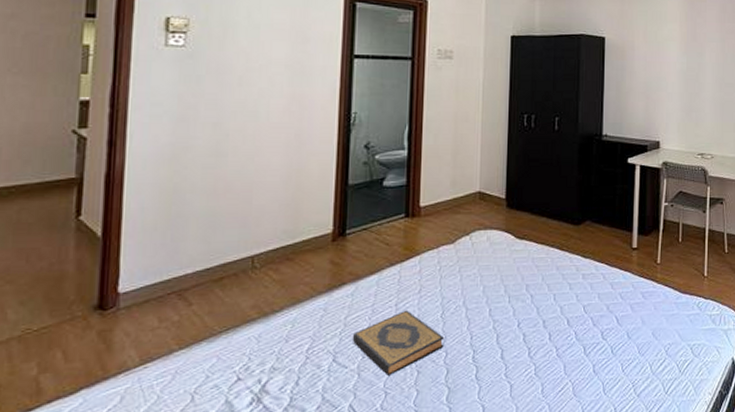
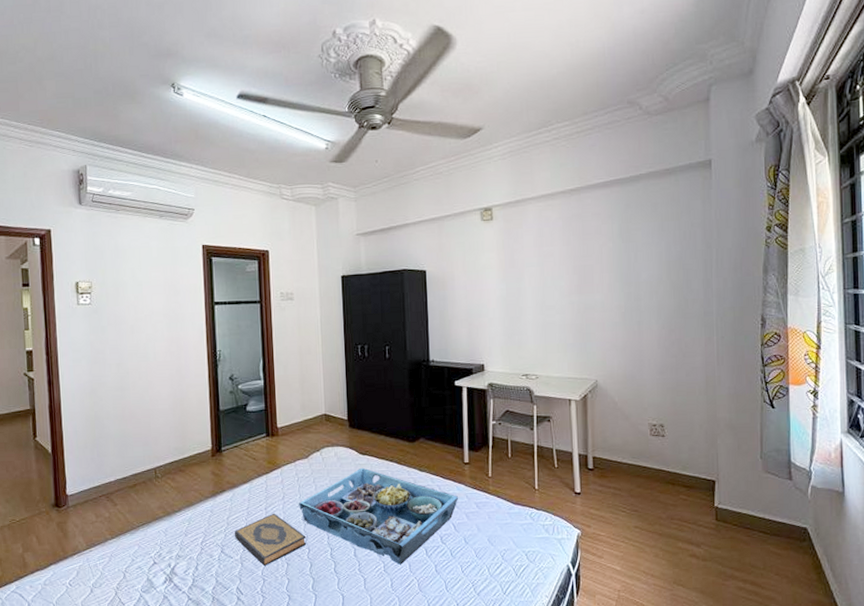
serving tray: none [439,254,624,366] -> present [299,467,459,565]

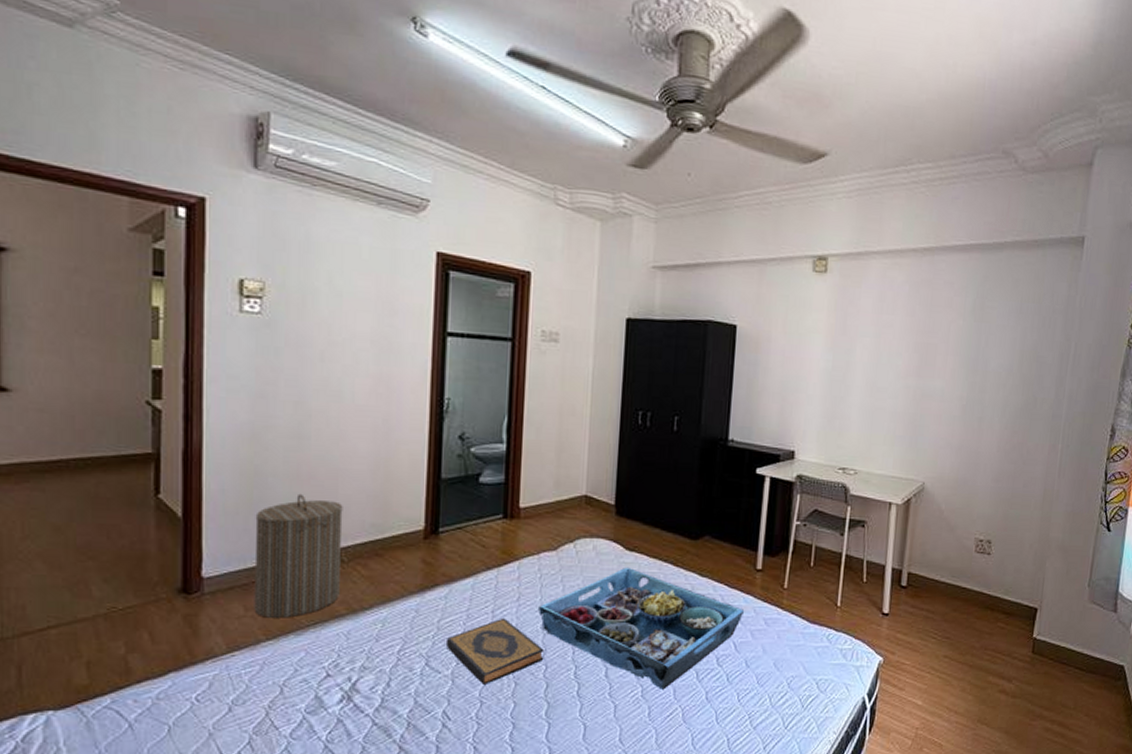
laundry hamper: none [98,429,158,522] -> present [254,493,343,618]

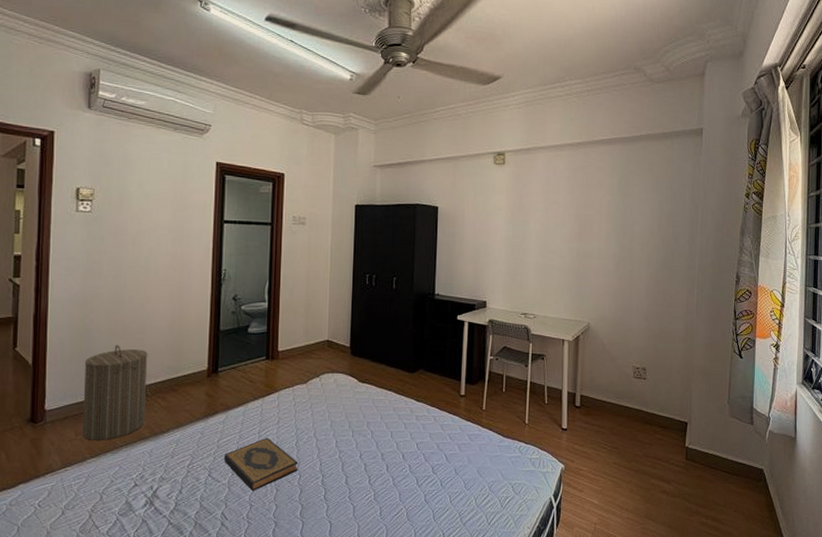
serving tray: present [539,567,745,690] -> none [294,395,453,493]

